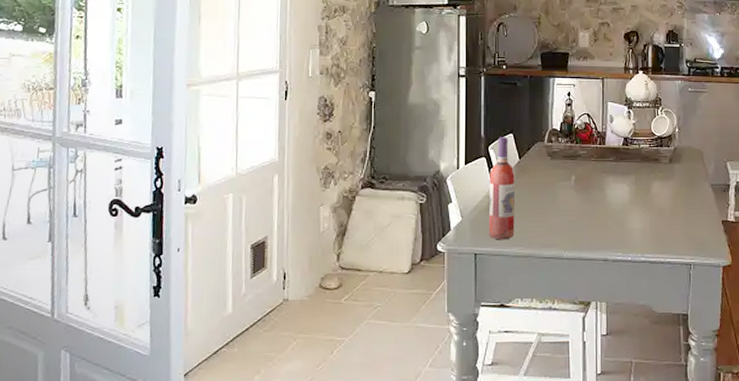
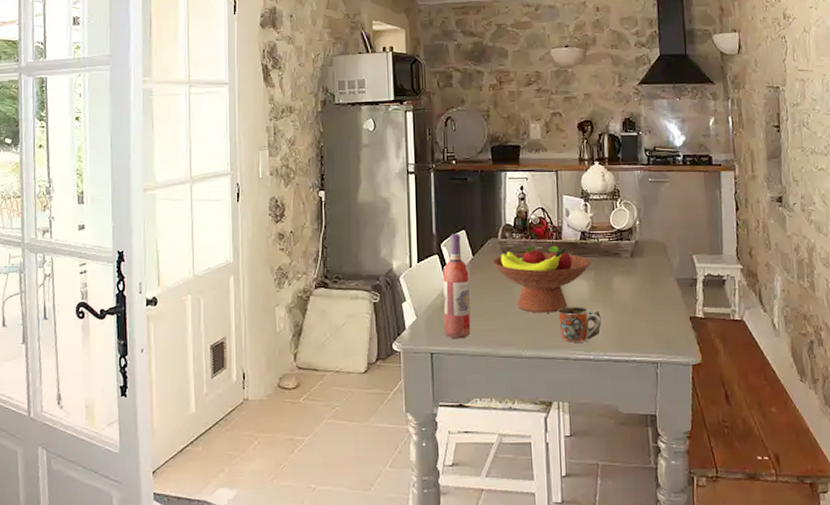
fruit bowl: none [538,150,632,216] -> present [492,245,591,313]
mug: none [598,210,640,244] -> present [557,307,602,343]

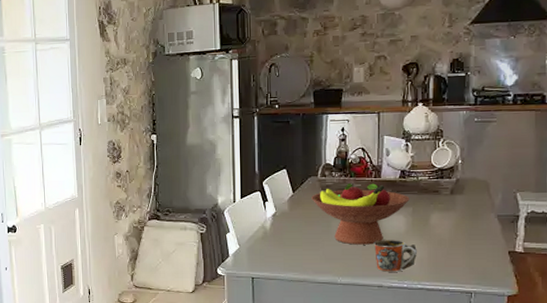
wine bottle: present [443,234,471,339] -> none [264,172,289,266]

